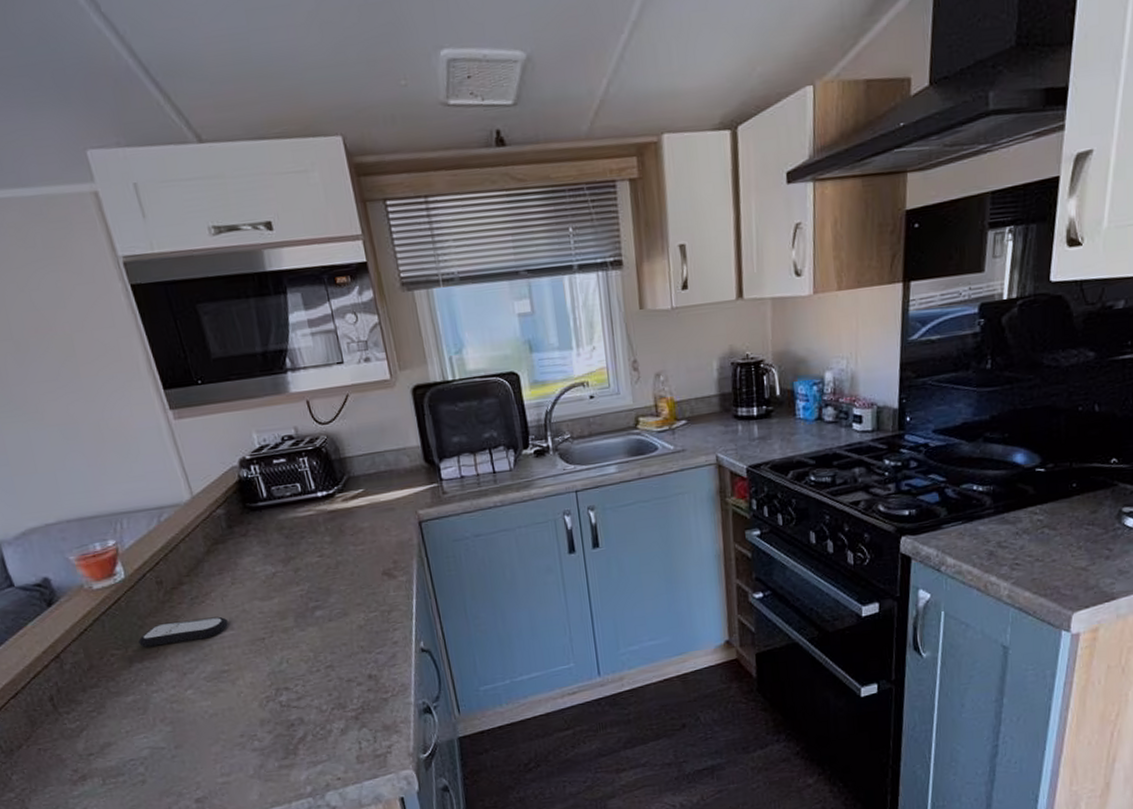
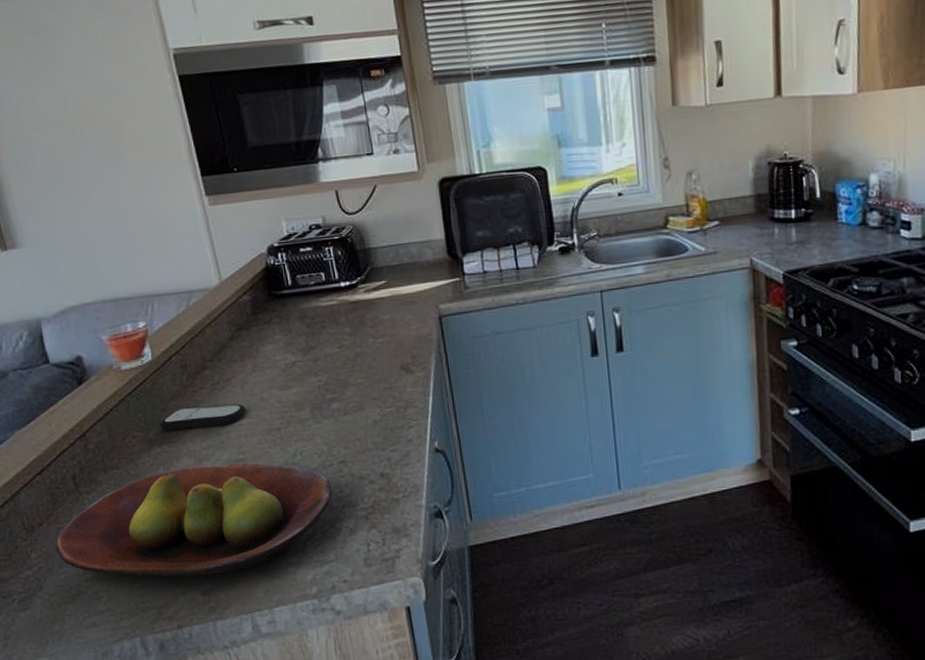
fruit bowl: none [37,673,321,791] -> present [56,463,332,577]

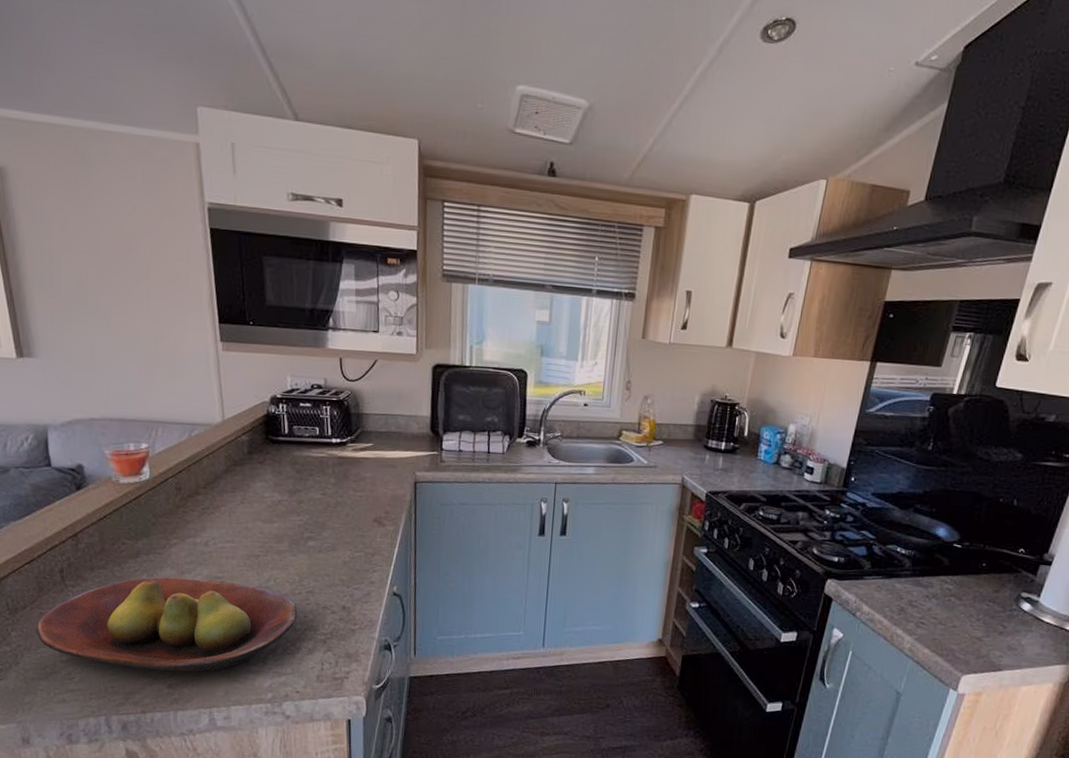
remote control: present [160,403,246,431] -> none [149,524,230,546]

